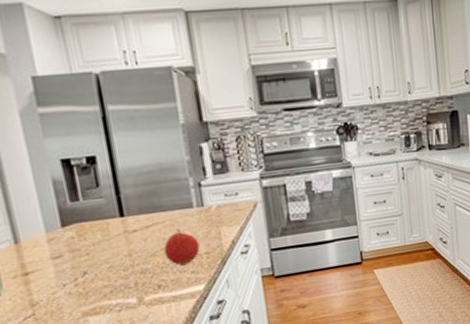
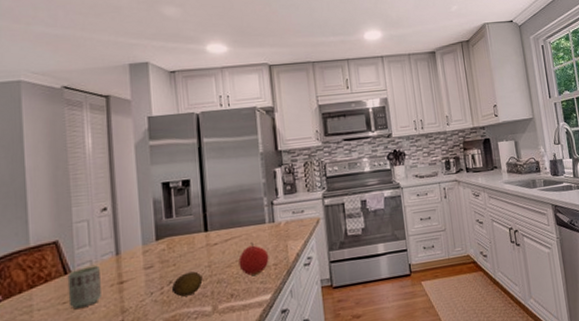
fruit: none [86,261,124,289] -> present [171,271,203,297]

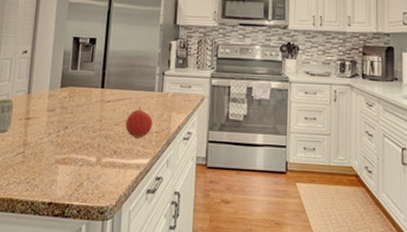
fruit: present [171,271,203,297] -> none [66,122,93,144]

